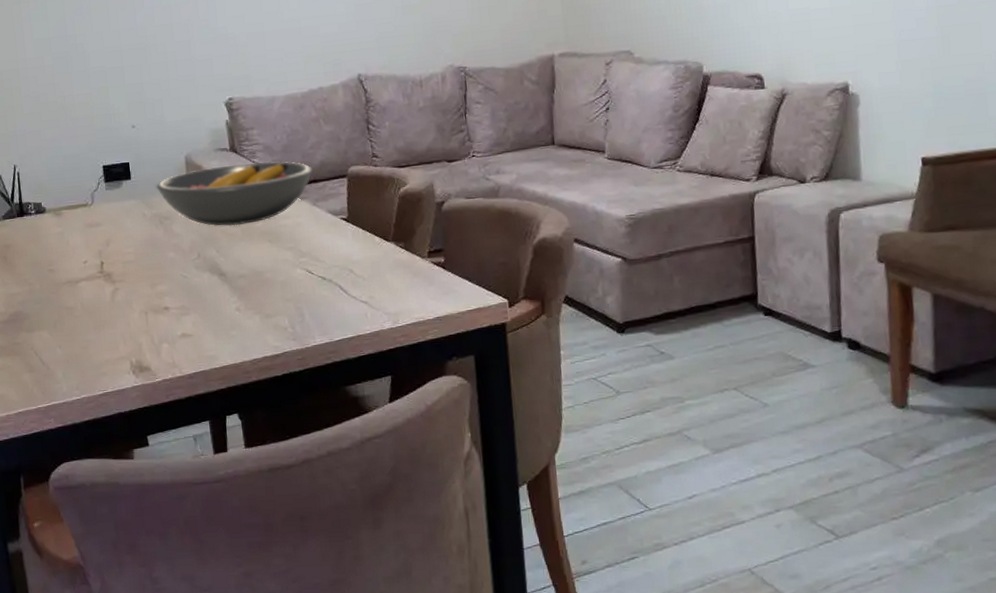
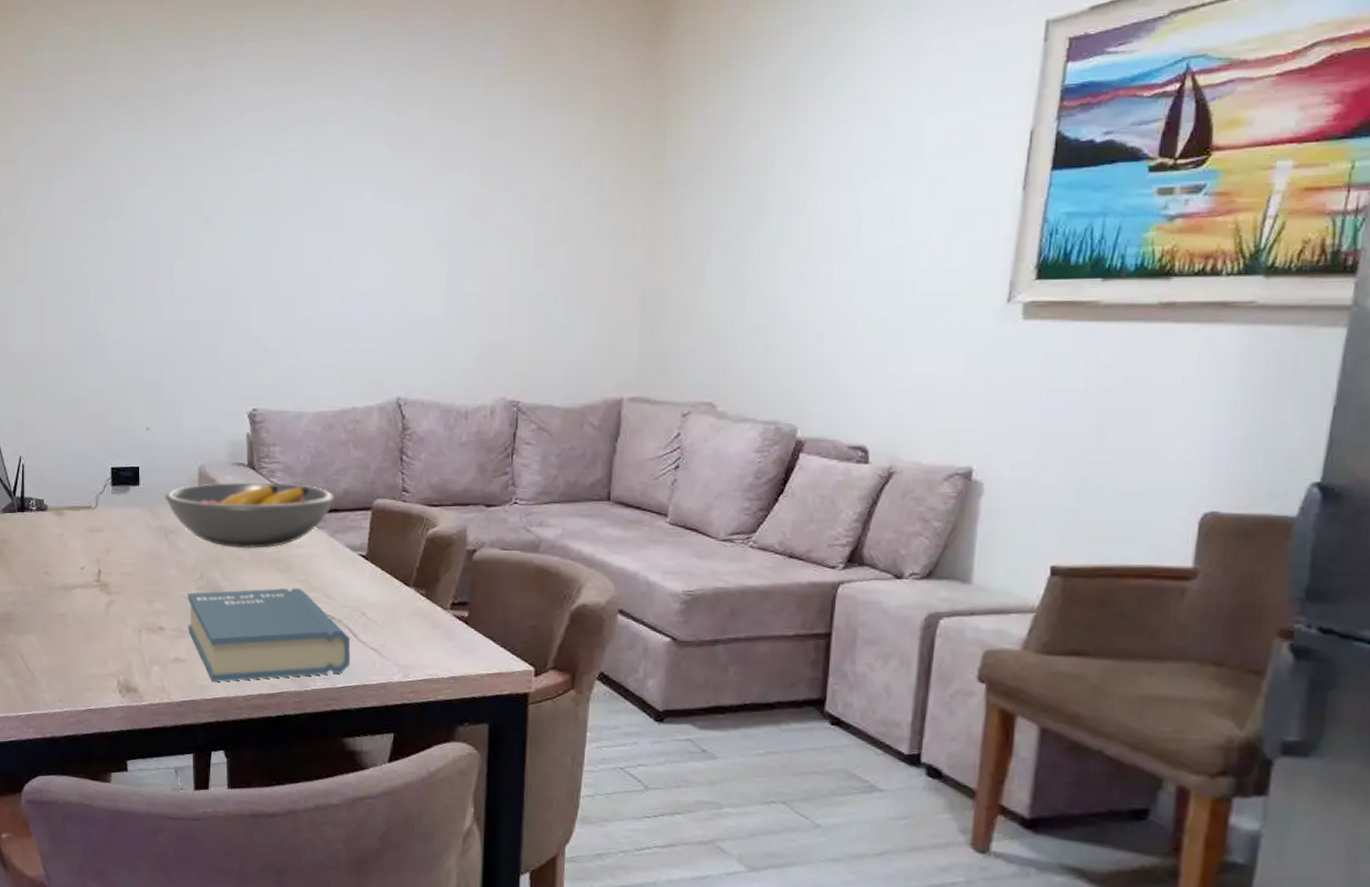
book: none [187,255,344,352] -> present [187,588,350,682]

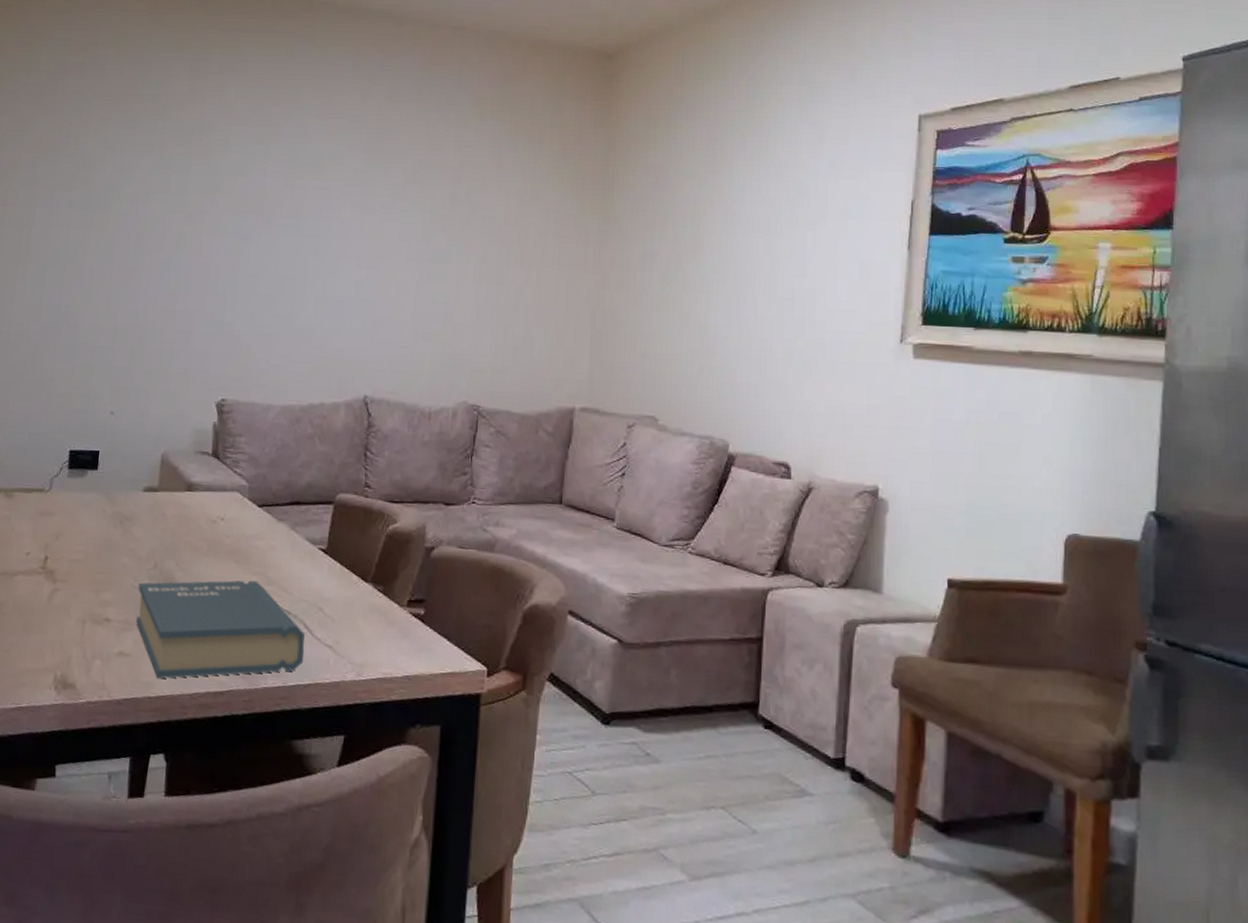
fruit bowl: present [165,482,336,549] -> none [123,470,299,539]

